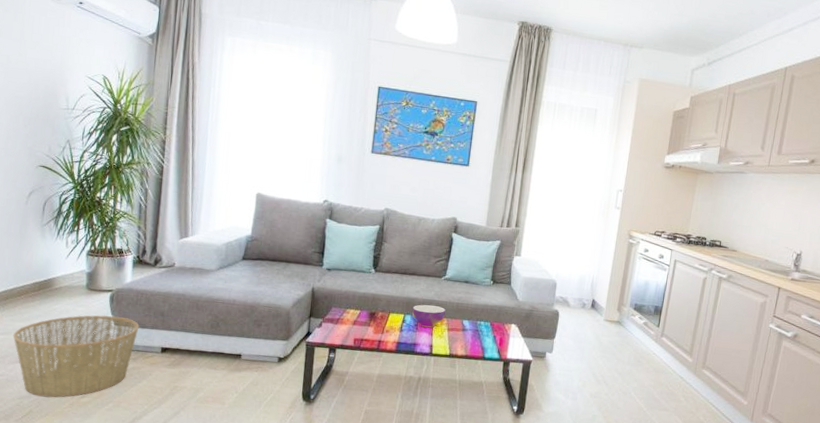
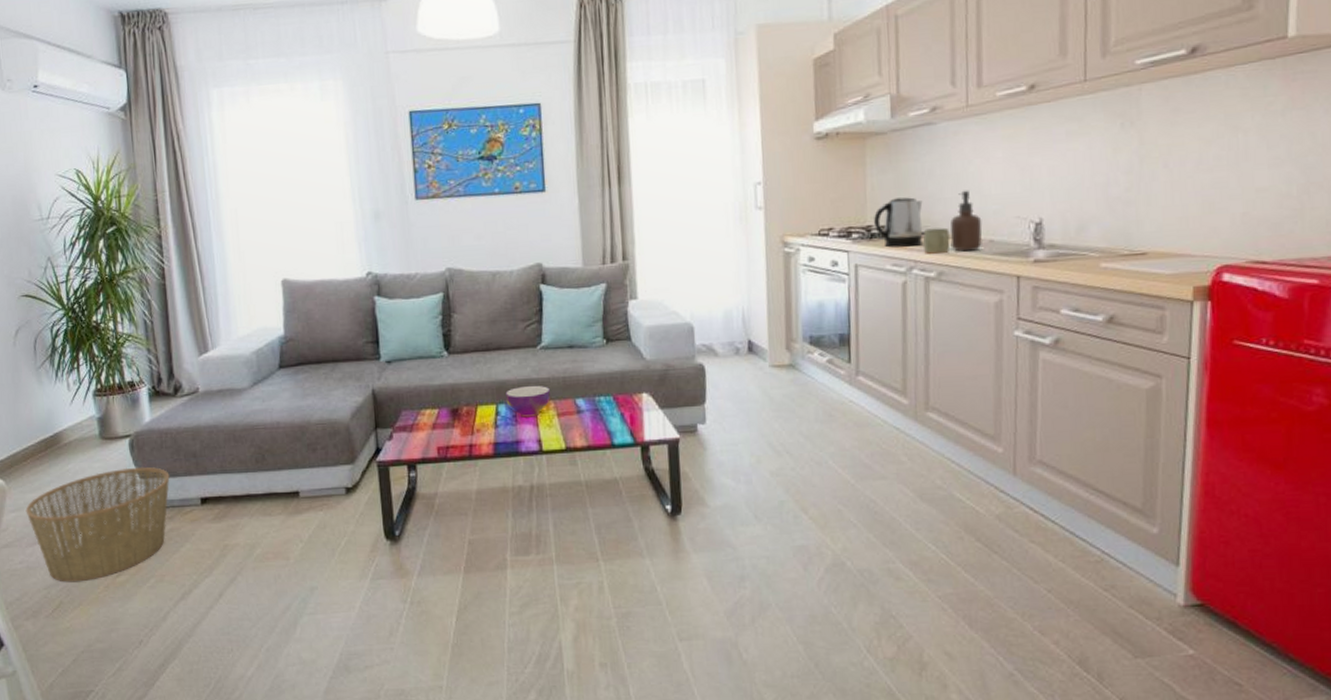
kettle: none [693,218,728,255] -> present [874,196,923,248]
mug: none [722,244,741,263] -> present [923,227,950,254]
soap dispenser: none [740,222,764,265] -> present [950,190,983,252]

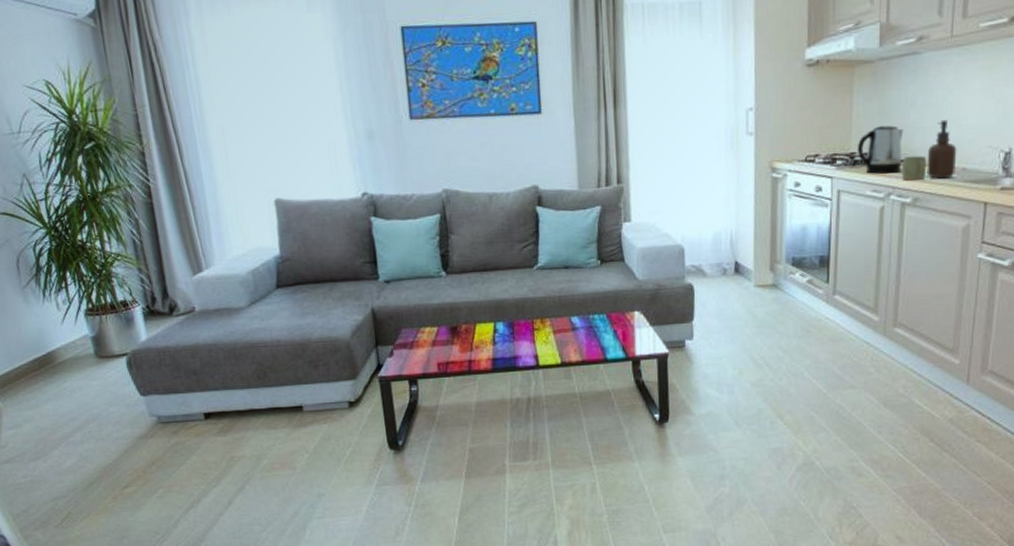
basket: present [25,467,170,582] -> none [24,384,172,494]
bowl: present [505,385,550,418] -> none [503,304,547,335]

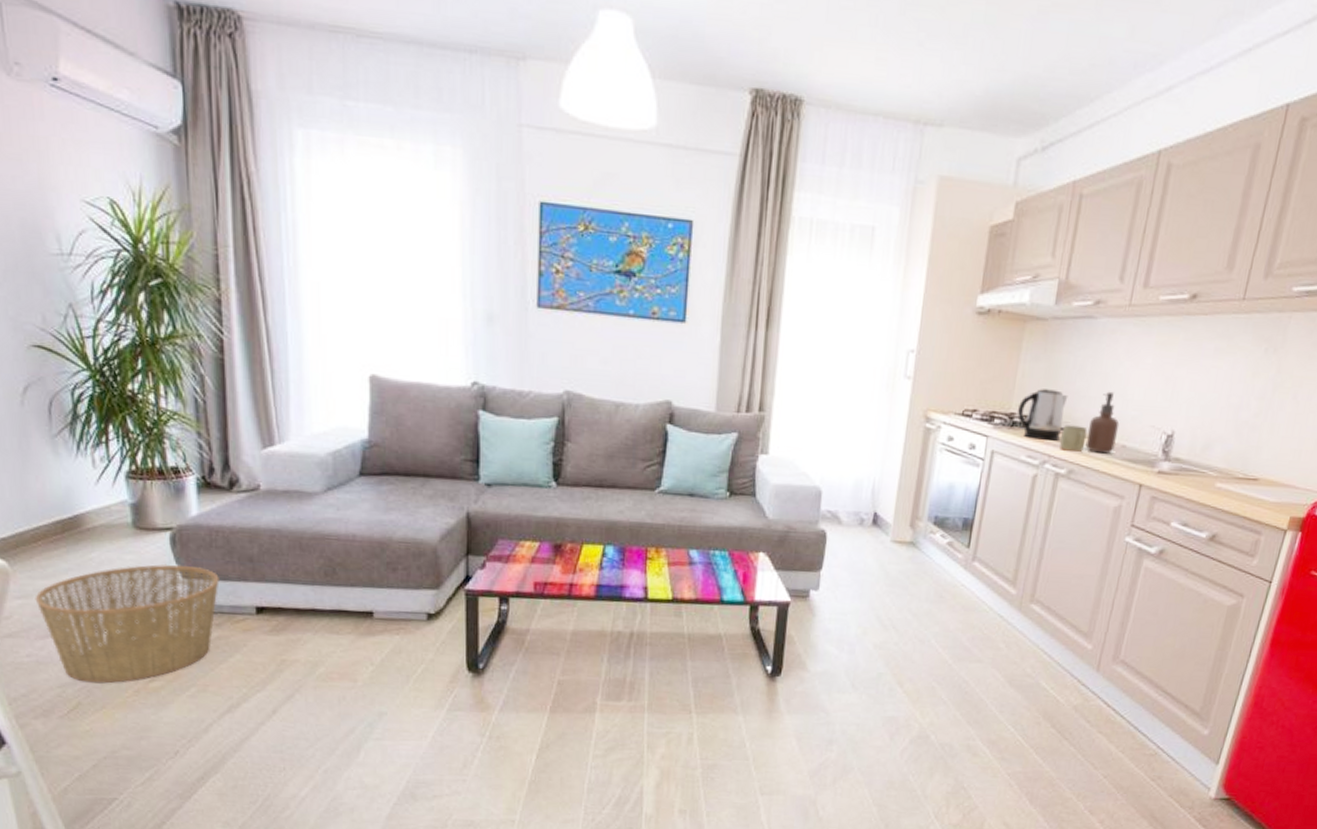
basket: none [24,384,172,494] -> present [35,564,219,683]

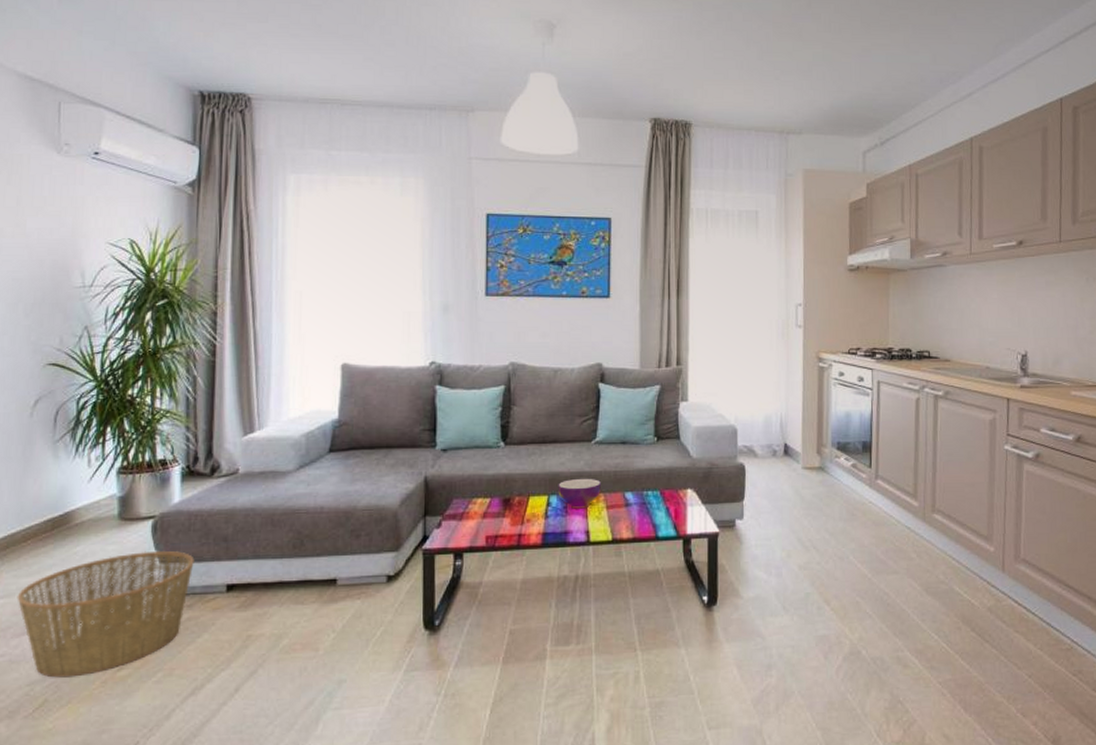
bowl: none [615,529,663,563] -> present [558,478,601,509]
kettle: present [1017,388,1068,441] -> none [894,325,934,368]
mug: present [1060,425,1088,452] -> none [934,354,955,375]
soap dispenser: present [1085,391,1120,454] -> none [955,323,981,375]

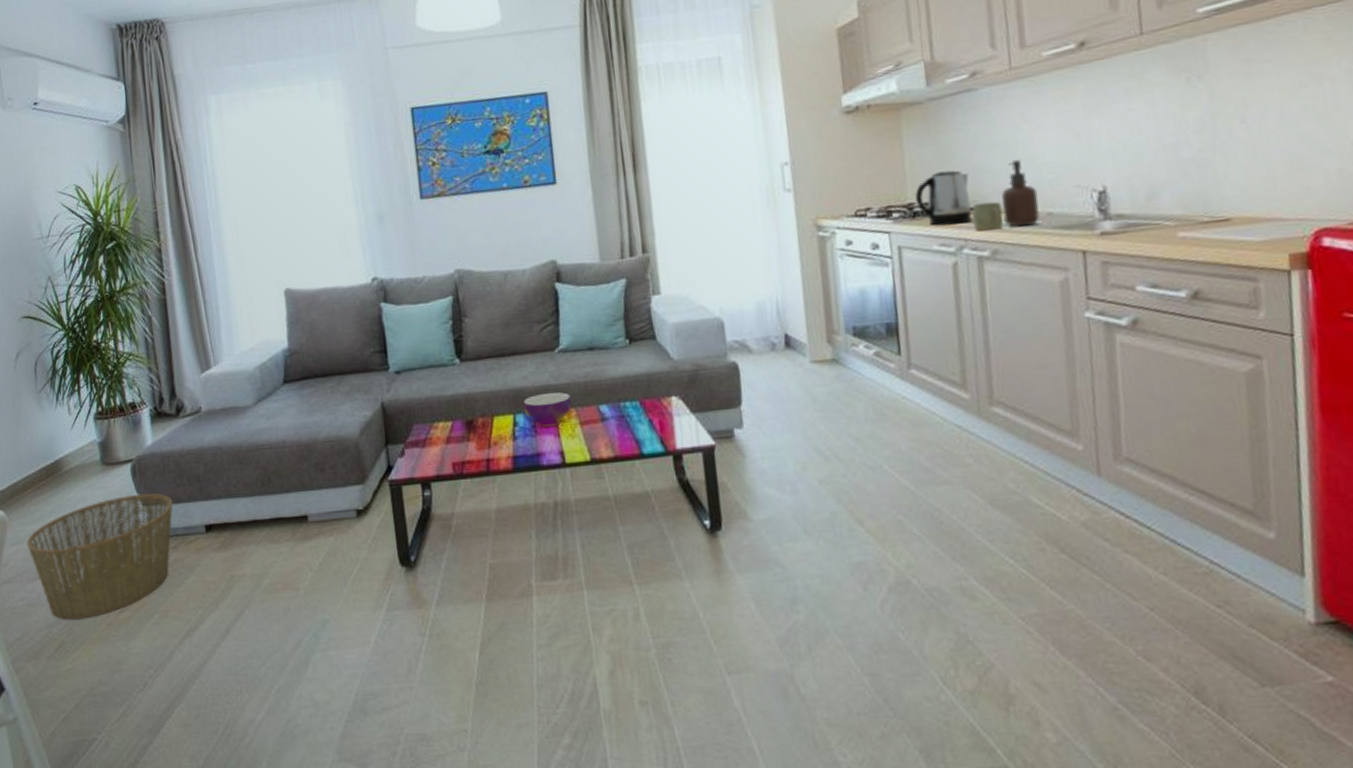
kettle: none [894,325,934,368] -> present [915,170,973,226]
mug: none [934,354,955,375] -> present [972,201,1004,231]
soap dispenser: none [955,323,981,375] -> present [1001,159,1040,227]

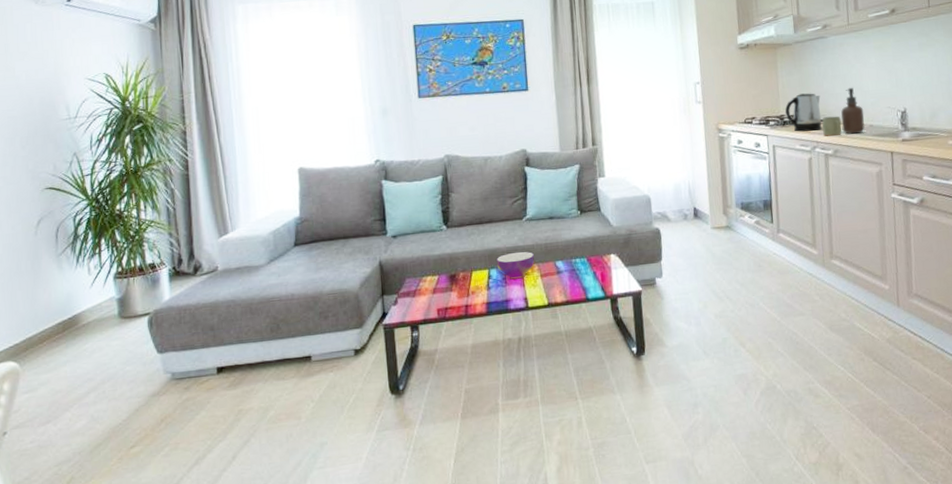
basket: present [26,493,173,620] -> none [39,342,187,458]

